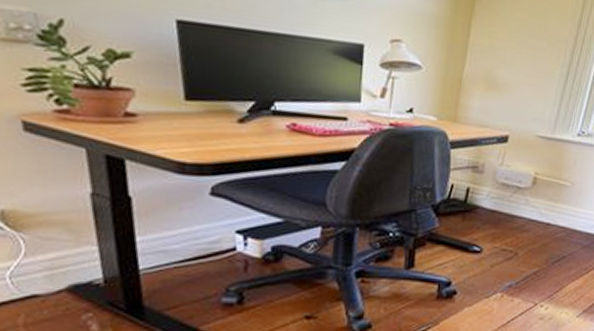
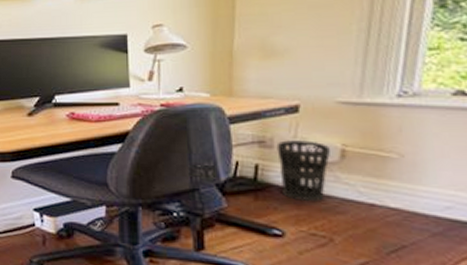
wastebasket: none [485,166,526,222] -> present [276,139,330,202]

